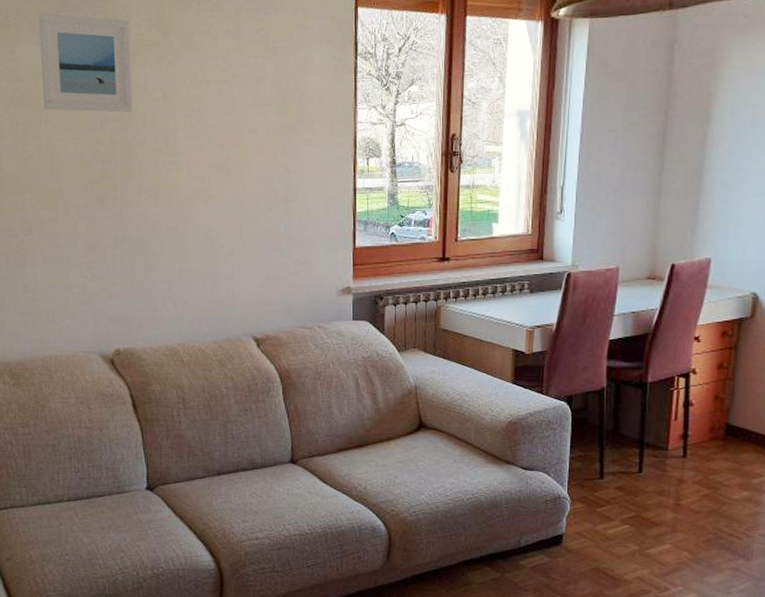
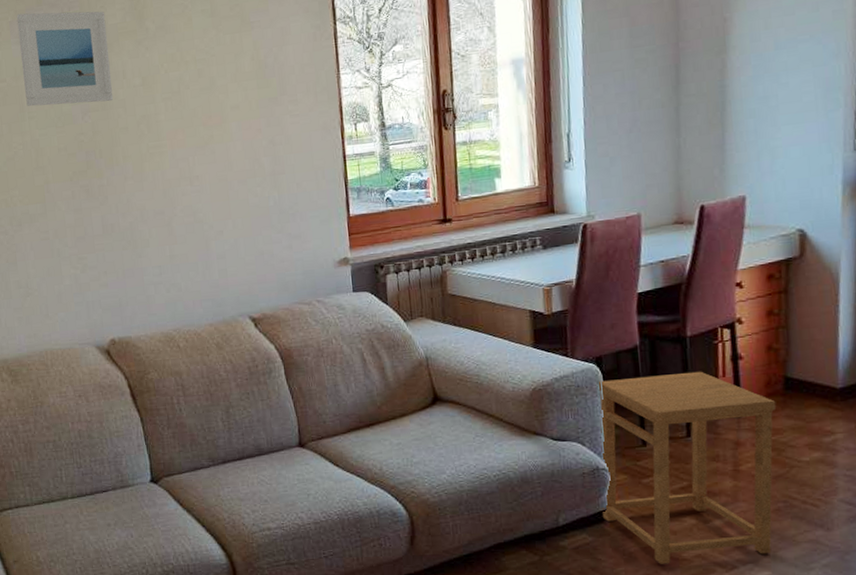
side table: none [560,414,717,584] -> present [597,371,776,564]

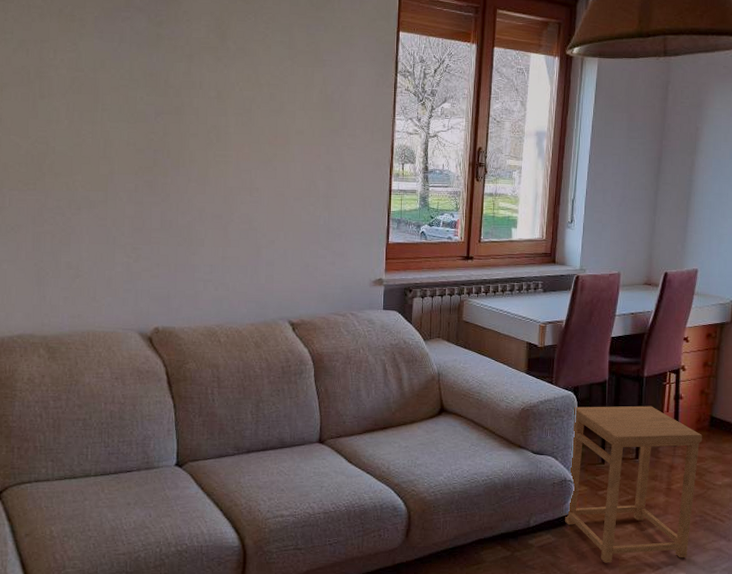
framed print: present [16,11,114,107] -> none [101,11,190,108]

